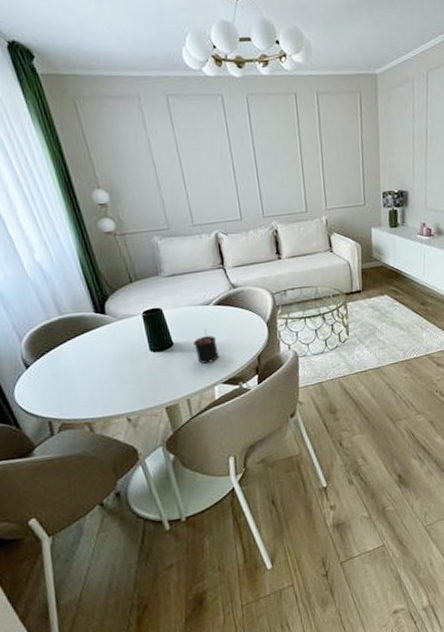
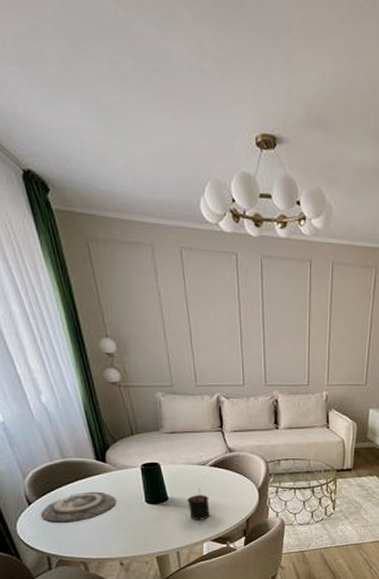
plate: none [40,345,119,384] -> present [41,491,116,523]

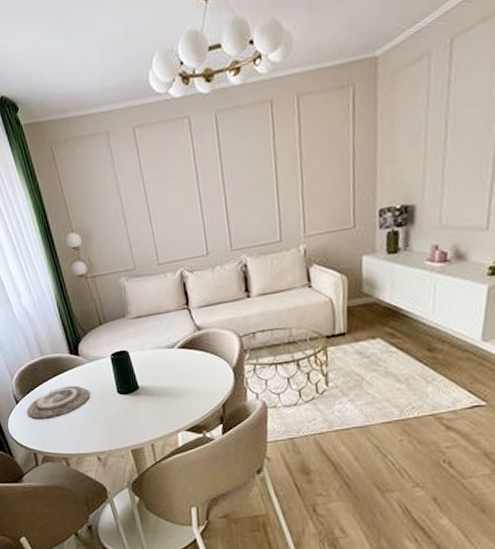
candle: present [187,487,210,520] -> none [158,372,183,409]

